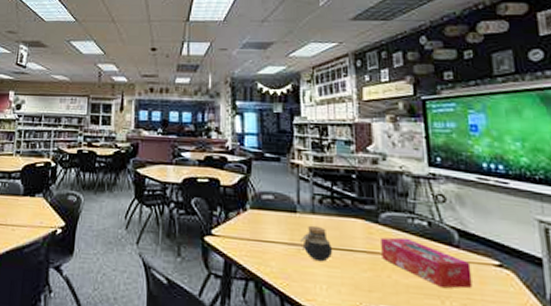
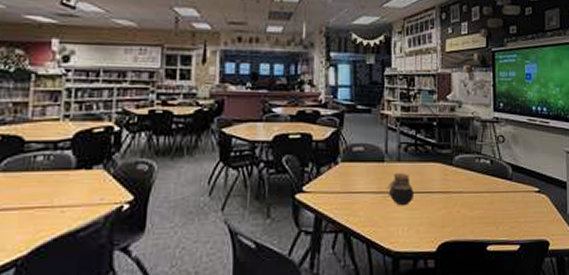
tissue box: present [381,237,473,289] -> none [454,176,519,216]

